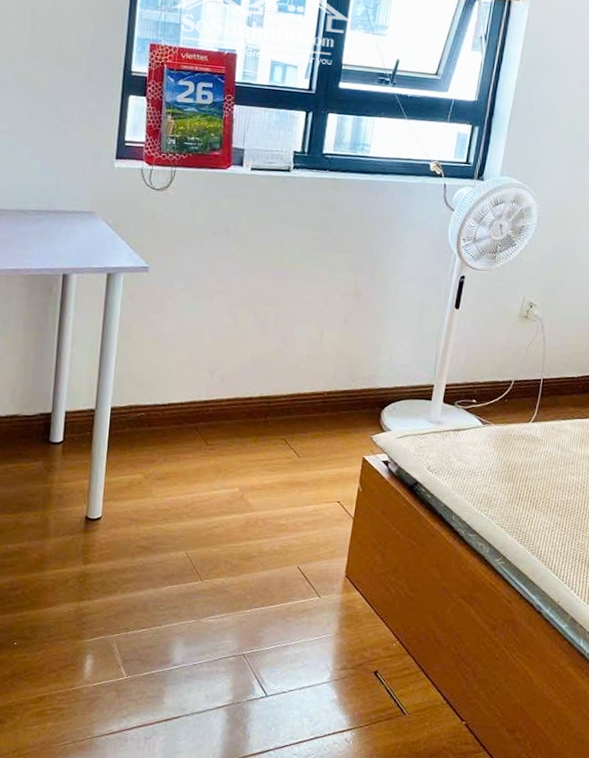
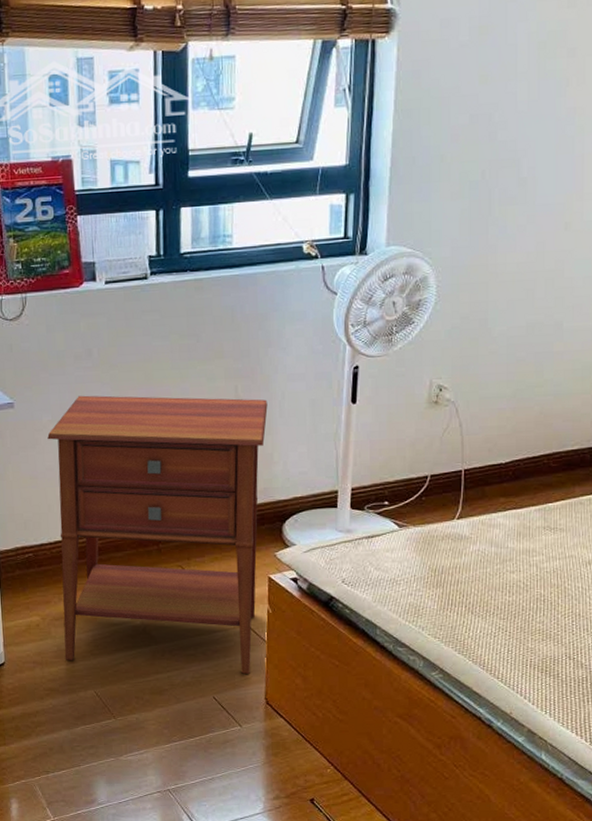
nightstand: none [161,269,382,547] -> present [47,395,268,674]

